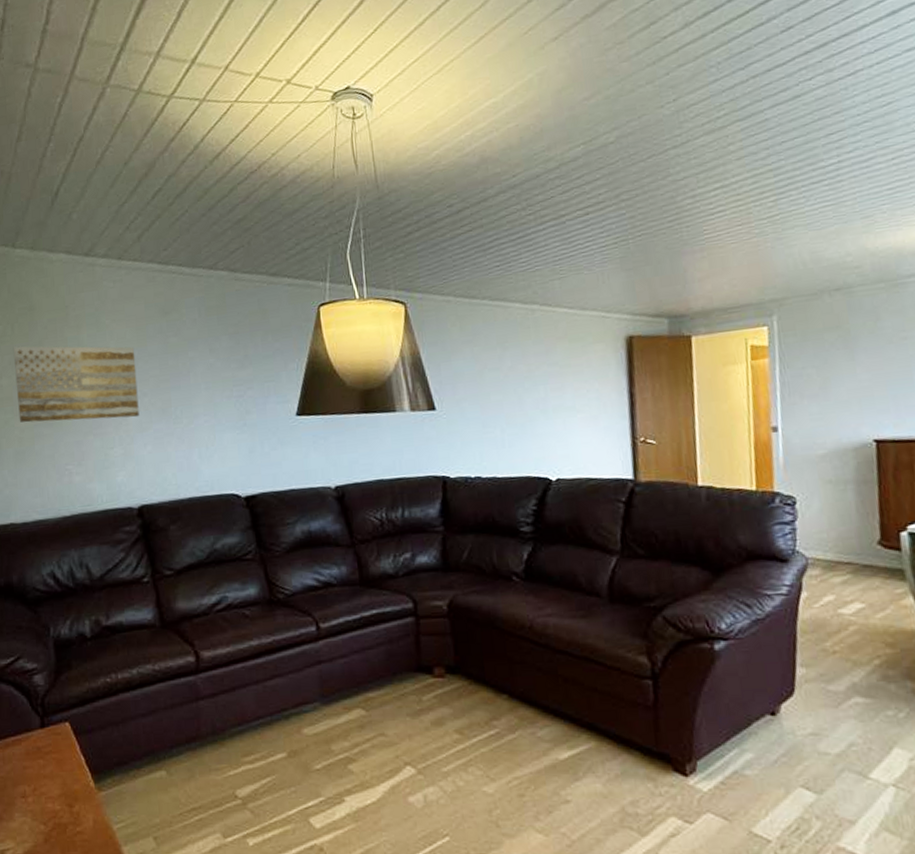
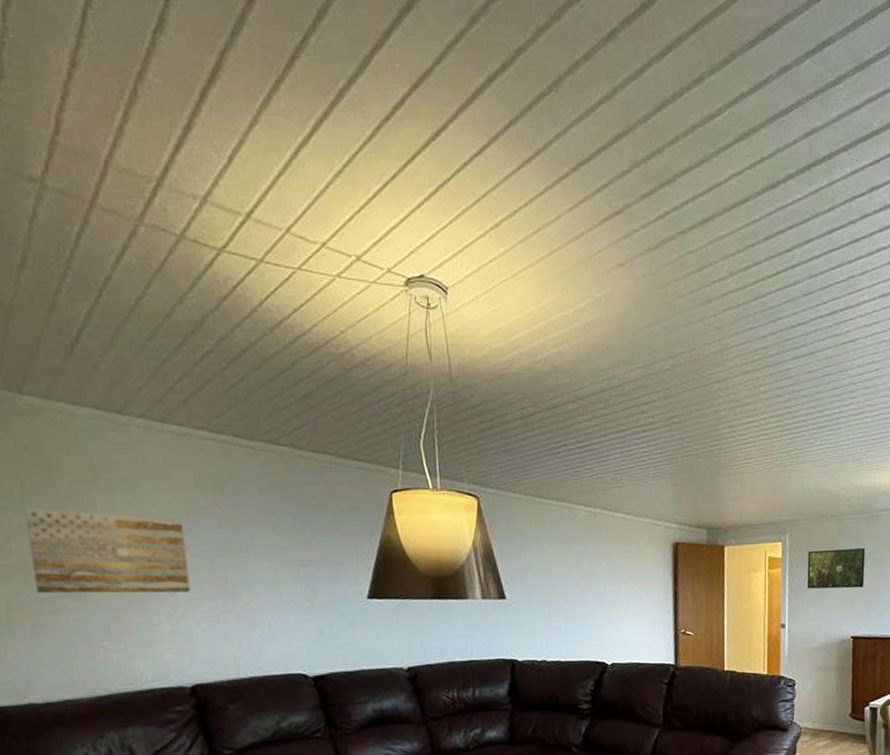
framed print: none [804,326,889,382] -> present [806,548,866,589]

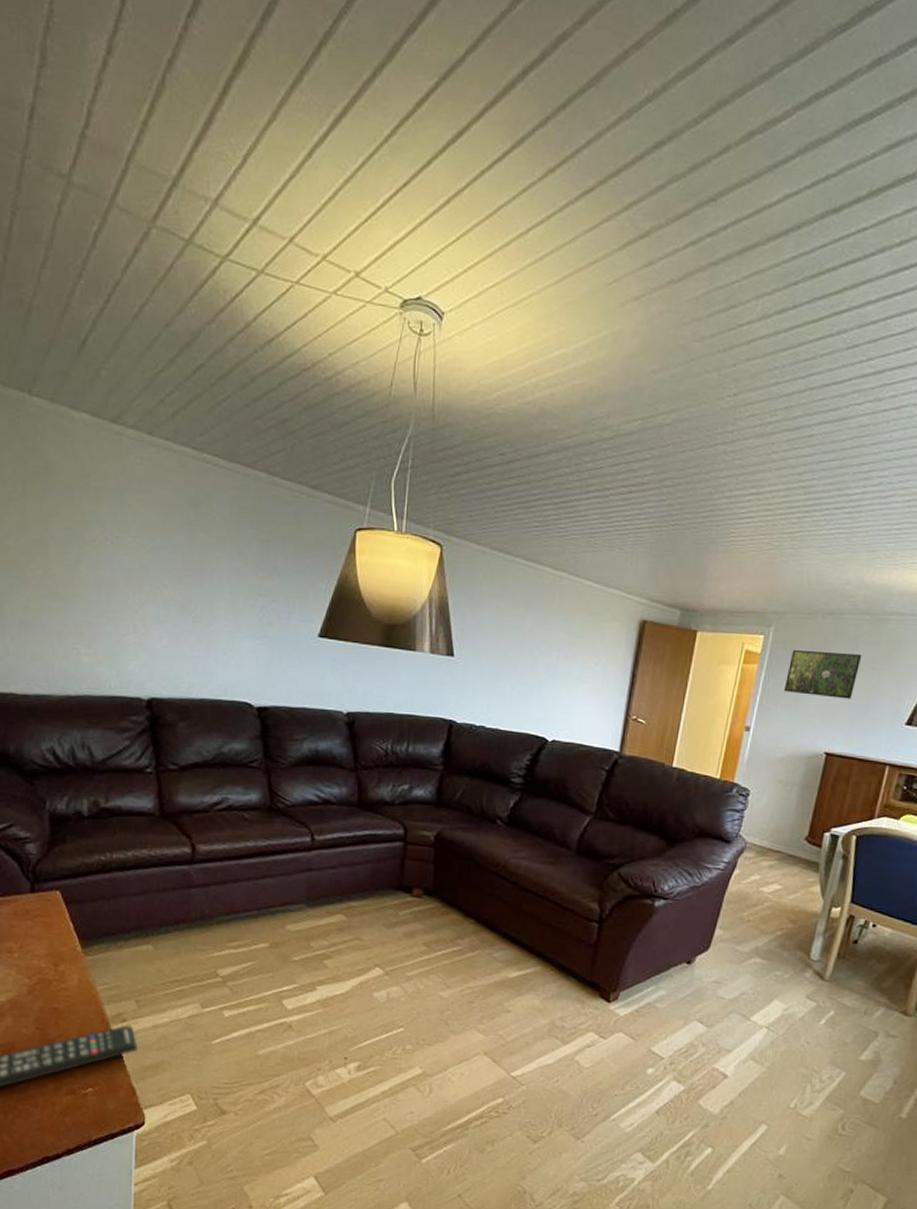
wall art: present [24,507,190,594] -> none [23,507,158,608]

